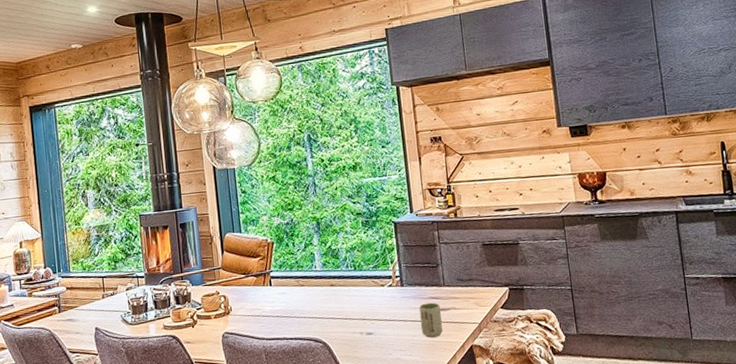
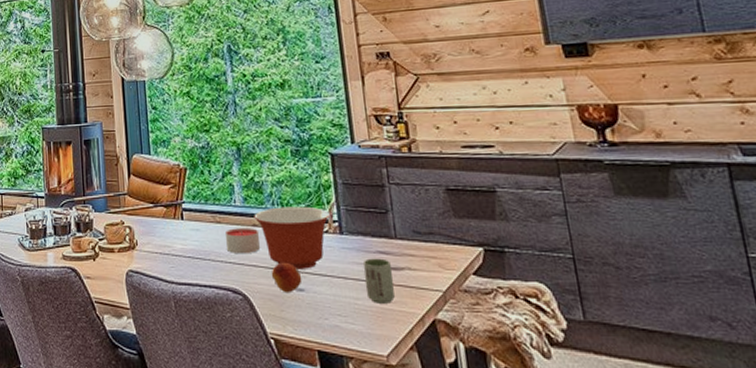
candle: none [307,287,337,310] -> present [224,228,260,253]
mixing bowl: none [331,266,394,318] -> present [254,206,331,269]
fruit: none [346,312,371,338] -> present [271,262,302,293]

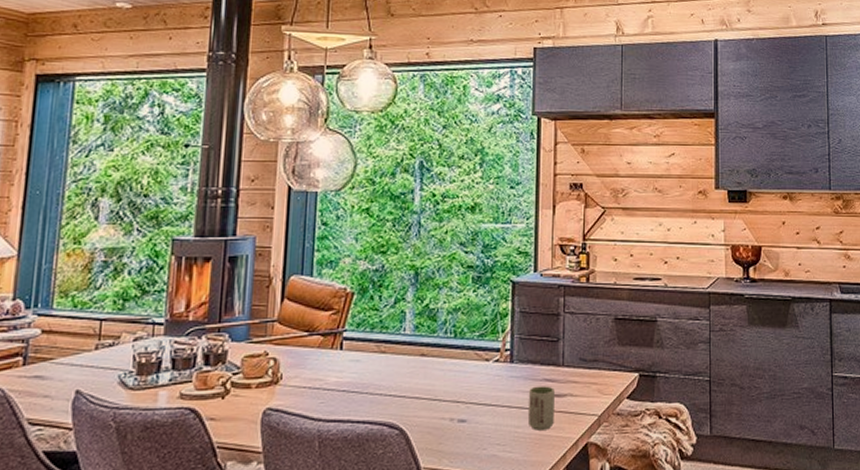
candle: present [224,228,260,253] -> none [387,358,426,385]
mixing bowl: present [254,206,331,269] -> none [423,335,504,400]
fruit: present [271,262,302,293] -> none [433,392,466,425]

